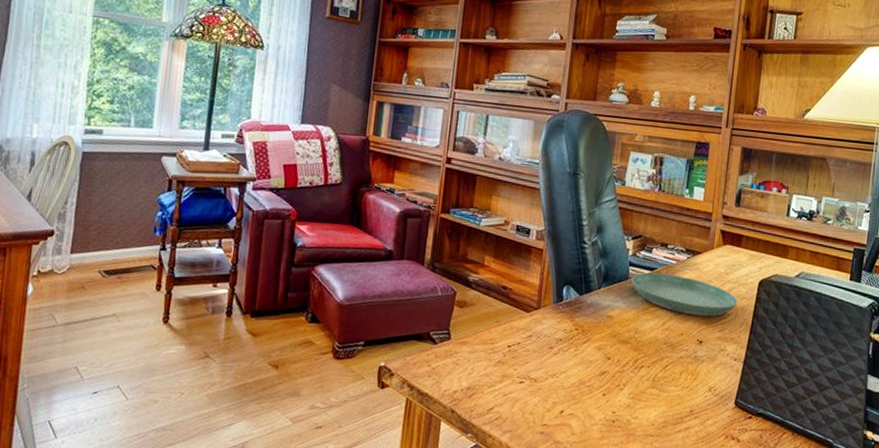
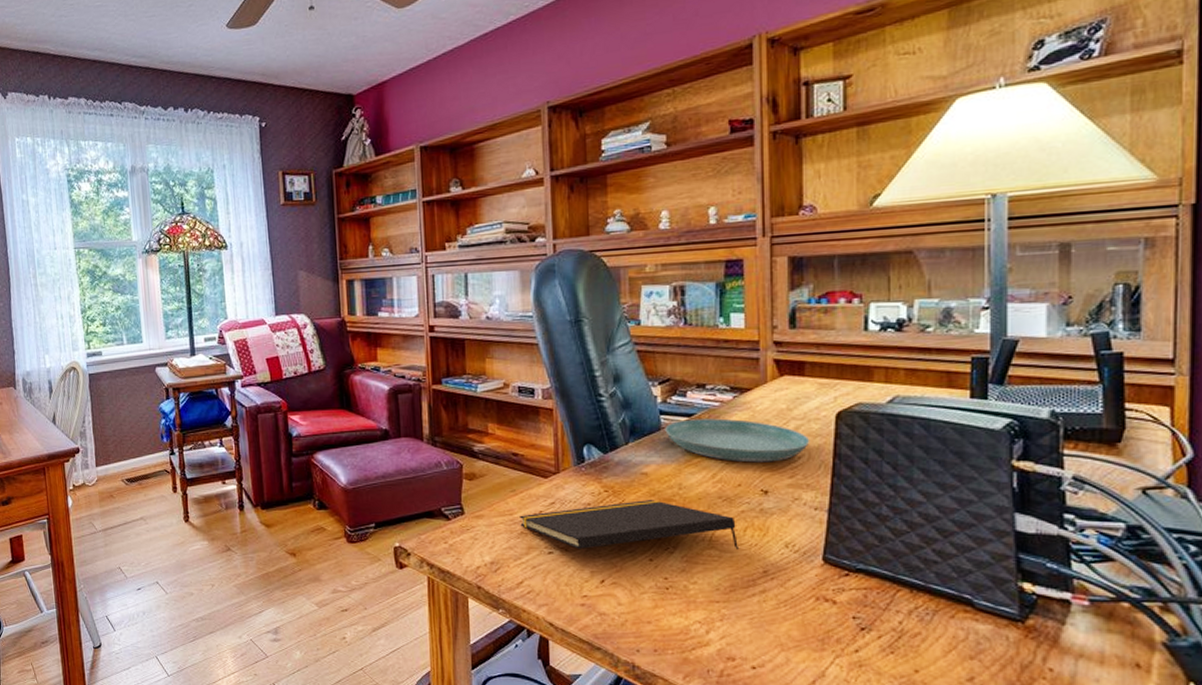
notepad: none [499,340,675,390] -> present [520,500,740,549]

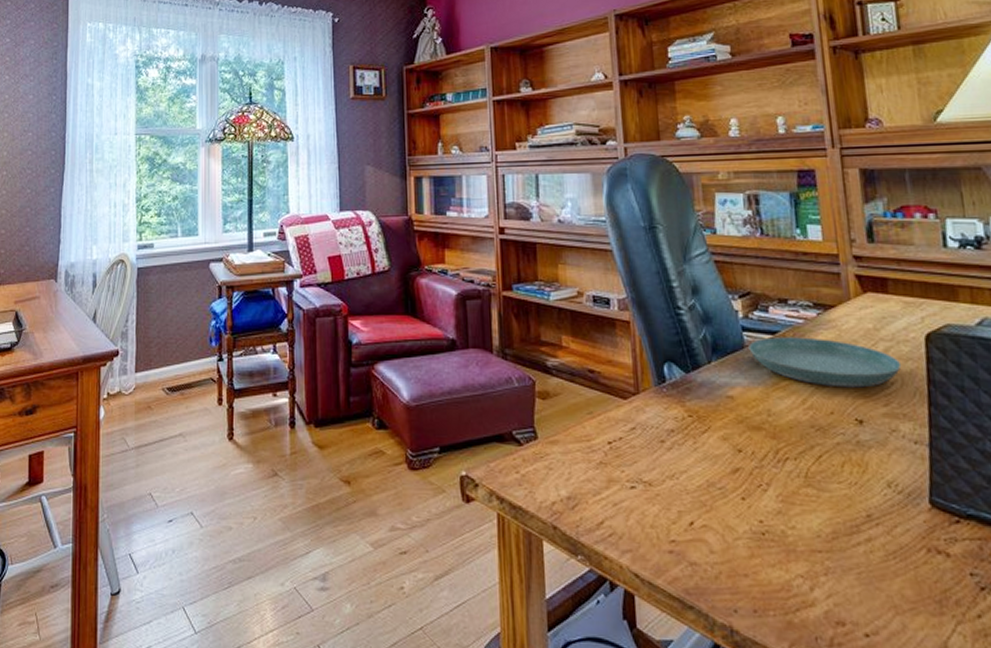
notepad: present [520,500,740,549] -> none [598,427,839,488]

